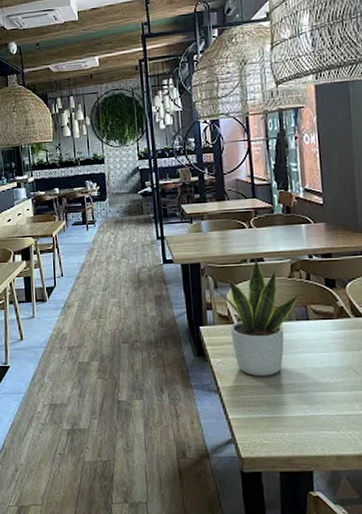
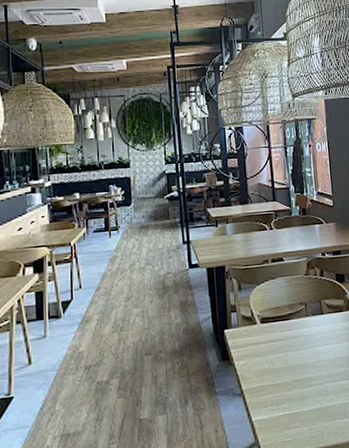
potted plant: present [213,258,299,377] -> none [238,258,314,375]

